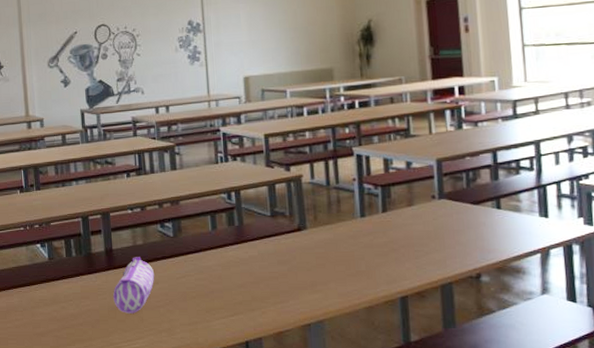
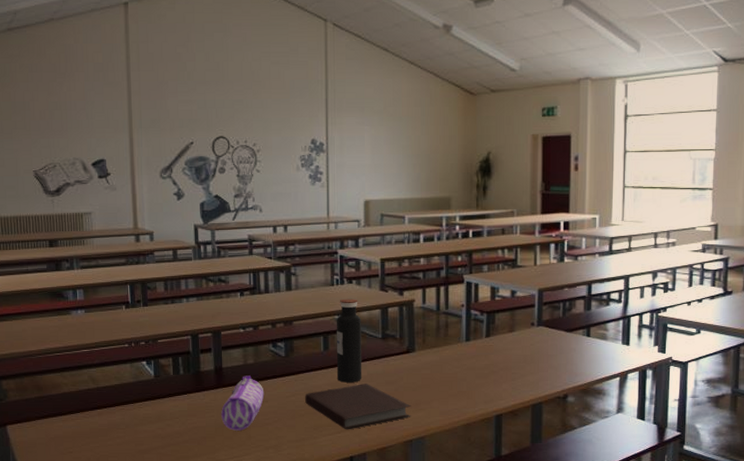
notebook: none [195,264,308,313] -> present [305,384,411,430]
water bottle: none [223,176,253,263] -> present [336,298,362,383]

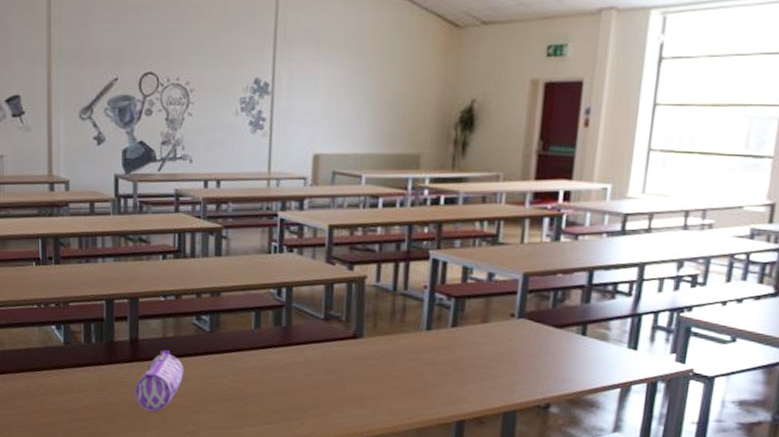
notebook: present [305,384,411,430] -> none [230,370,354,422]
water bottle: present [336,298,362,383] -> none [268,269,302,368]

